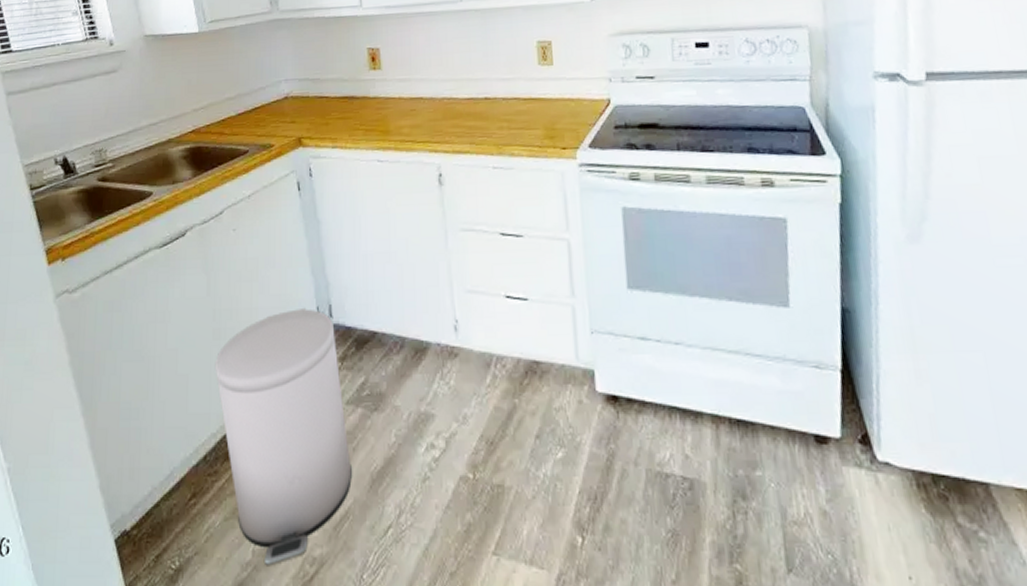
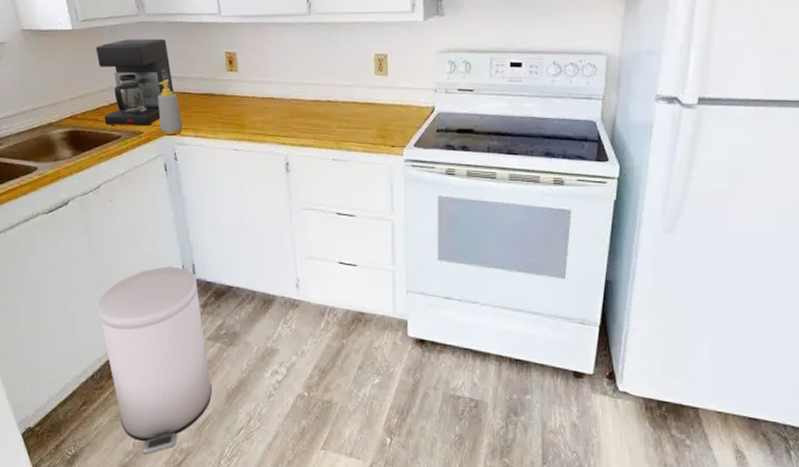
coffee maker: none [224,36,309,139] -> present [96,38,174,125]
soap bottle: none [290,82,319,148] -> present [157,79,183,135]

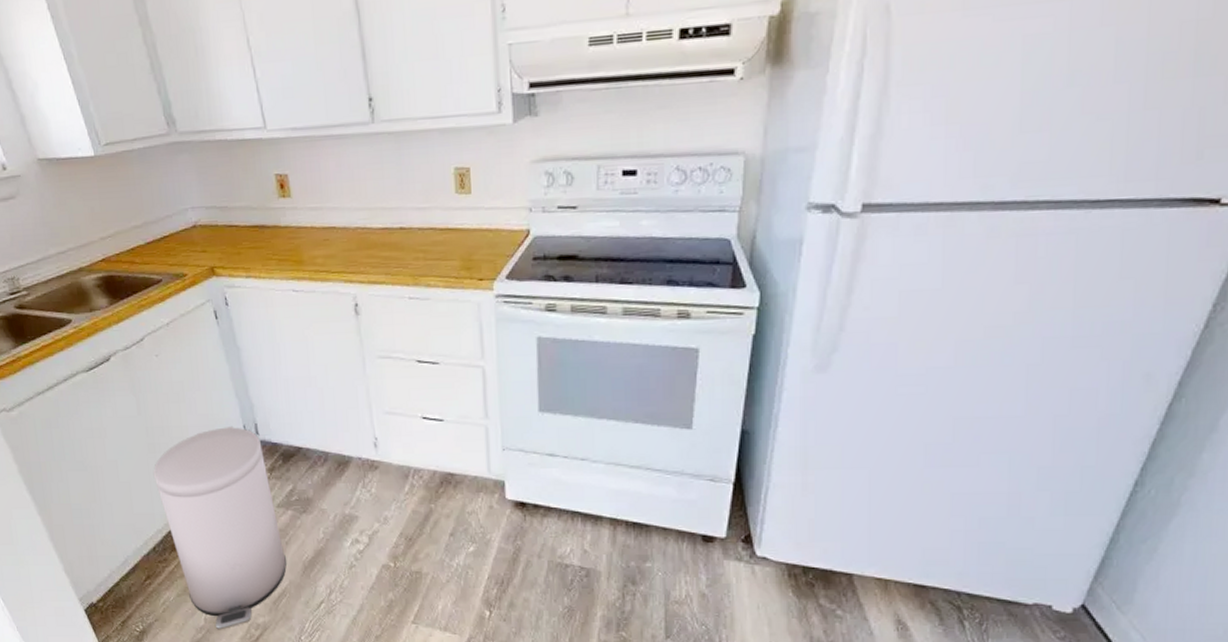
coffee maker: present [96,38,174,125] -> none [124,161,218,268]
soap bottle: present [157,79,183,135] -> none [199,210,232,277]

